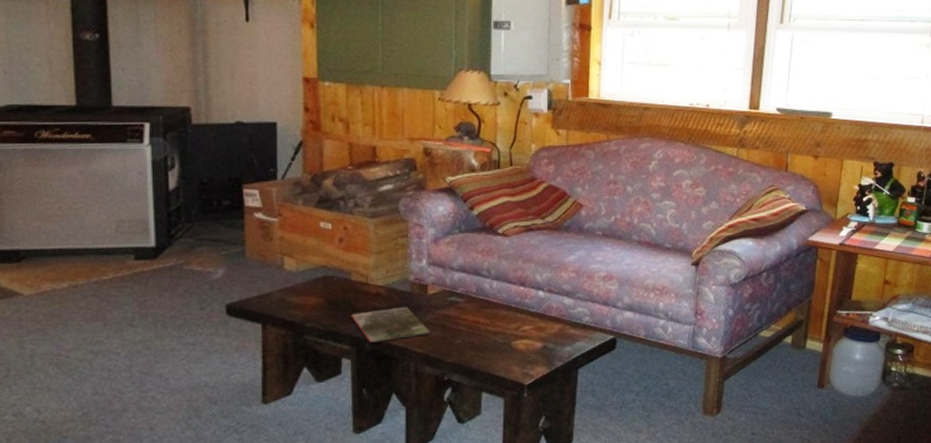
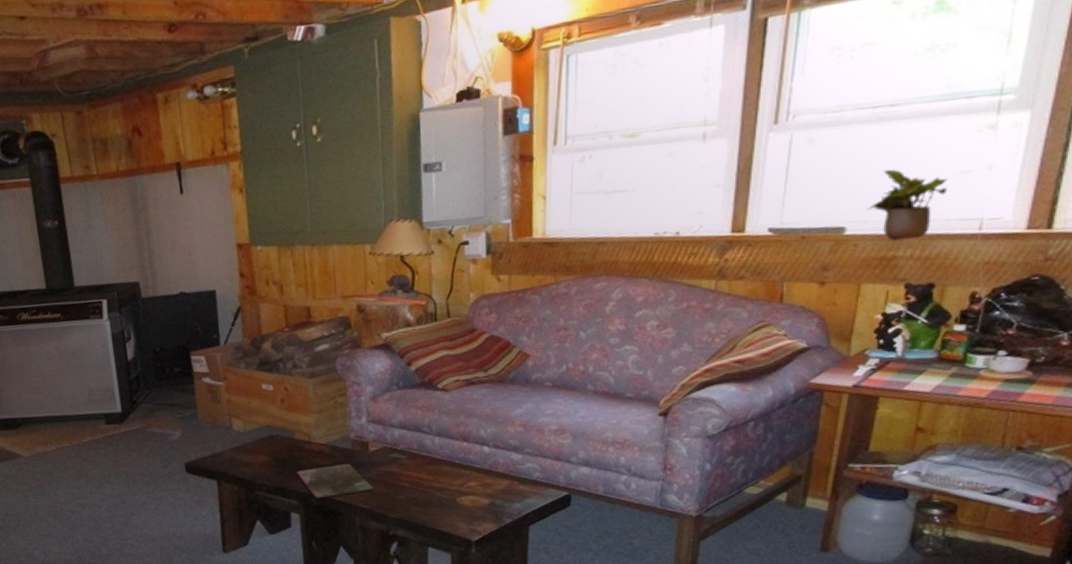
potted plant: none [847,69,900,127] -> present [867,169,947,241]

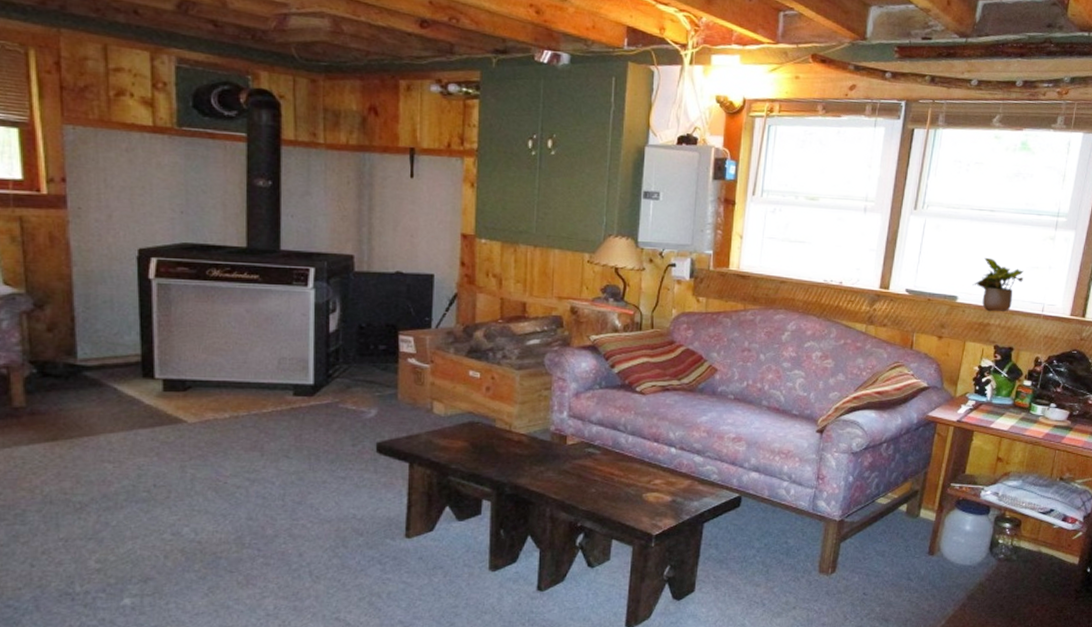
magazine: present [296,463,374,500] -> none [493,454,567,488]

